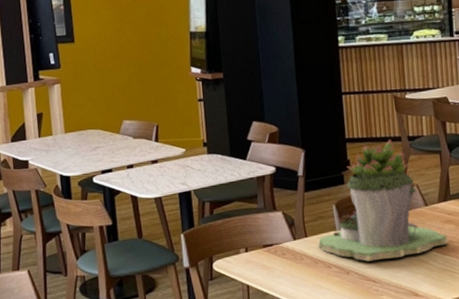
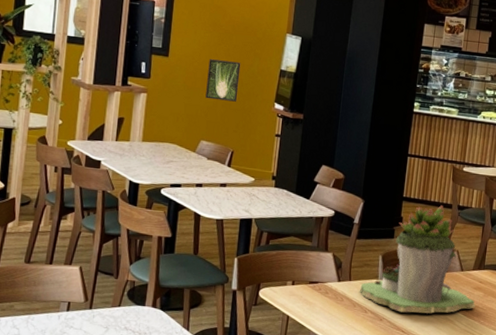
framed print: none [115,33,152,77] -> present [205,59,241,102]

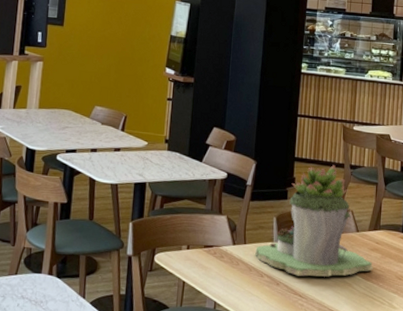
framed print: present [205,59,241,102] -> none [99,27,133,68]

